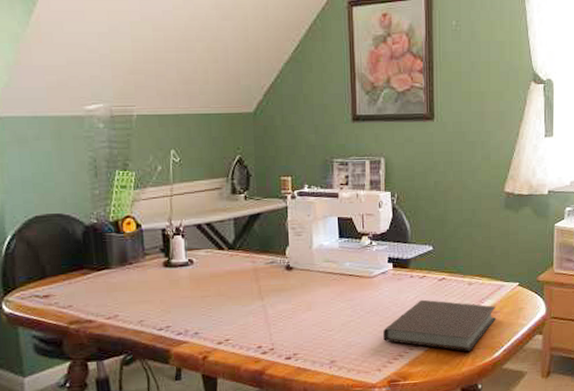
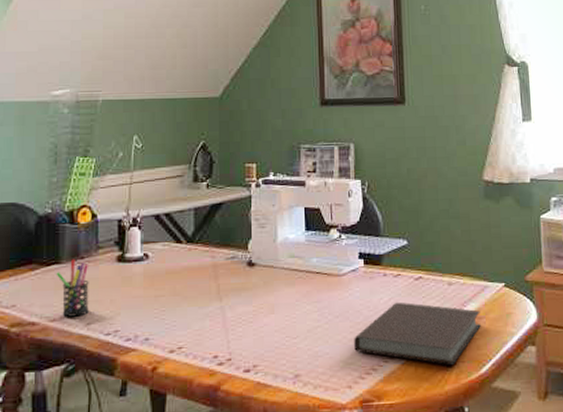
pen holder: none [107,264,141,315] -> present [56,259,89,317]

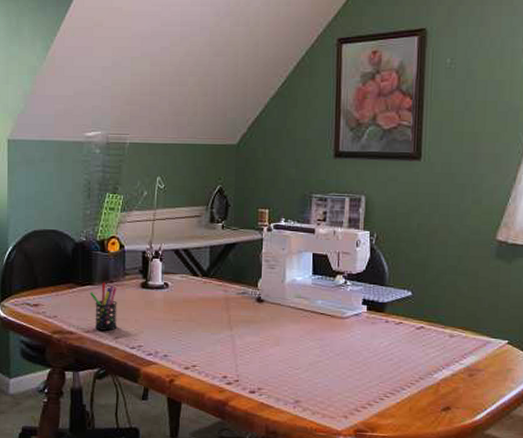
notebook: present [354,302,481,366] -> none [352,347,480,410]

